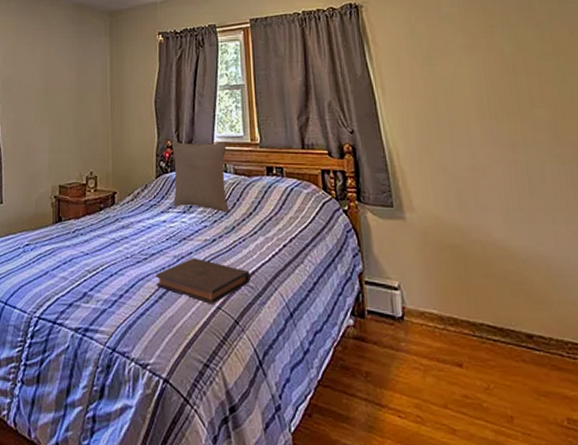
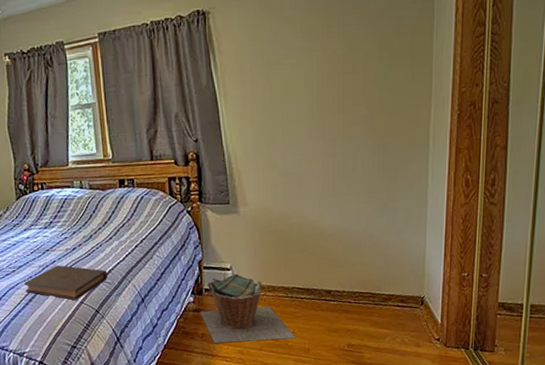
pillow: present [171,141,229,212] -> none [28,159,86,224]
laundry basket: none [362,295,493,398] -> present [199,273,296,343]

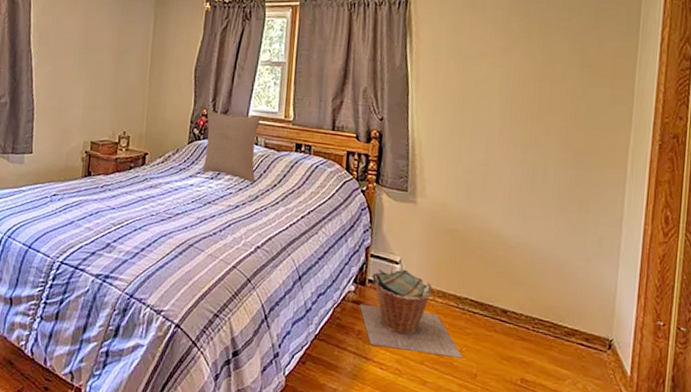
book: present [24,265,108,301] -> none [177,220,267,263]
pillow: none [28,159,86,224] -> present [202,110,261,182]

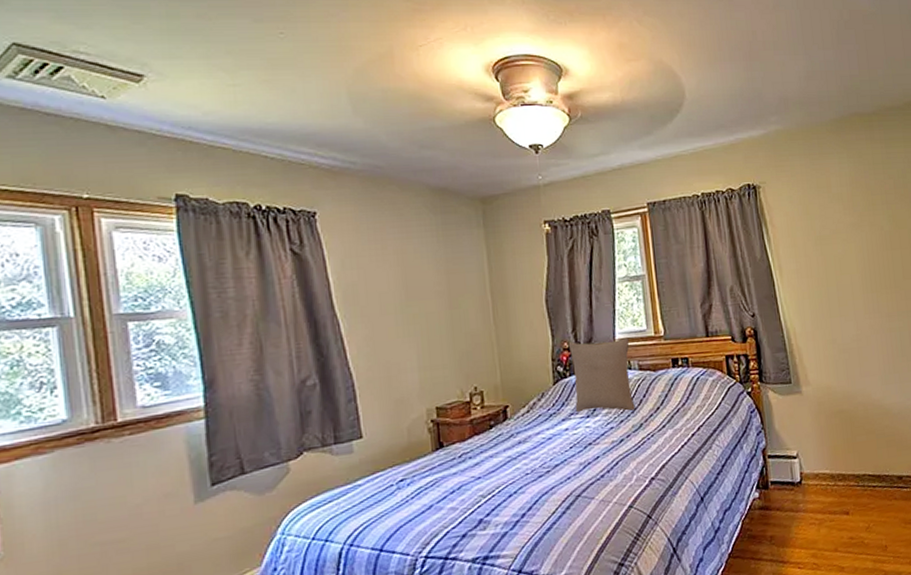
laundry basket: present [359,269,463,358] -> none [766,462,872,547]

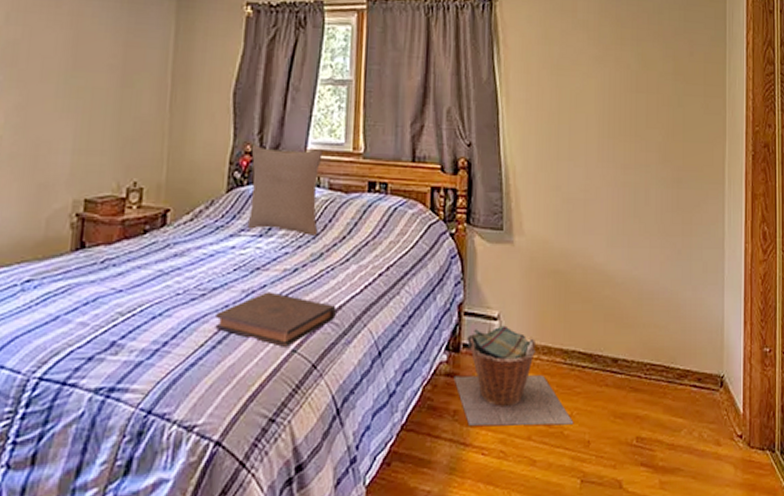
book: none [561,461,661,505] -> present [215,292,337,347]
laundry basket: none [766,462,872,547] -> present [453,325,574,426]

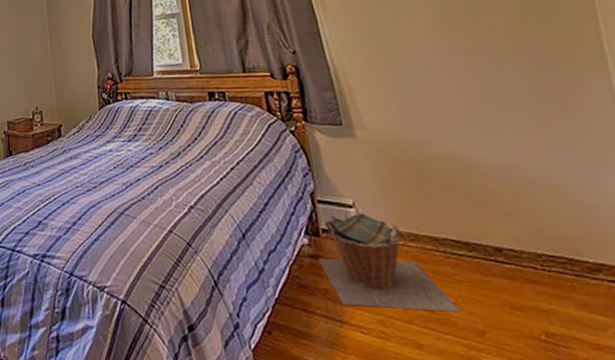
book: present [215,292,337,347] -> none [106,184,200,228]
pillow: present [247,145,323,236] -> none [111,69,174,139]

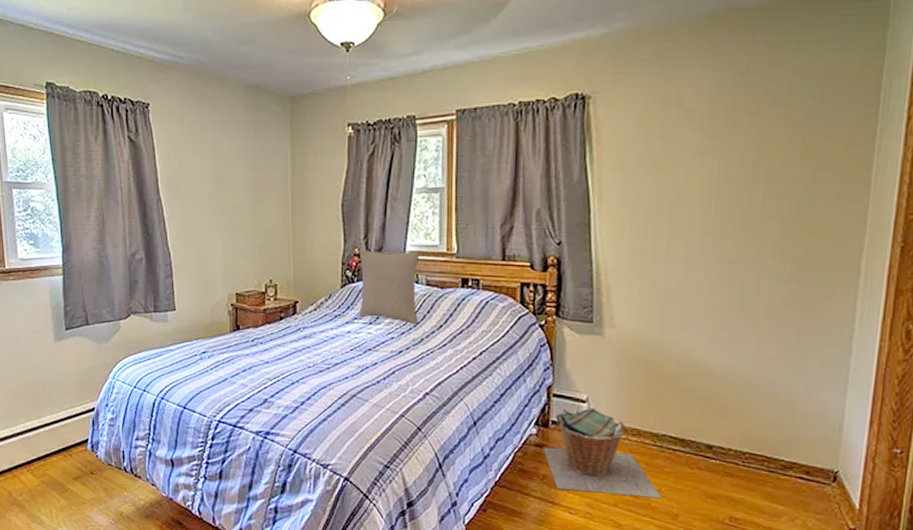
pillow: none [111,69,174,139] -> present [359,248,420,324]

